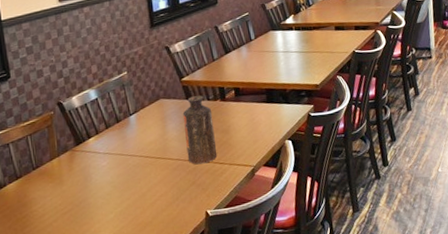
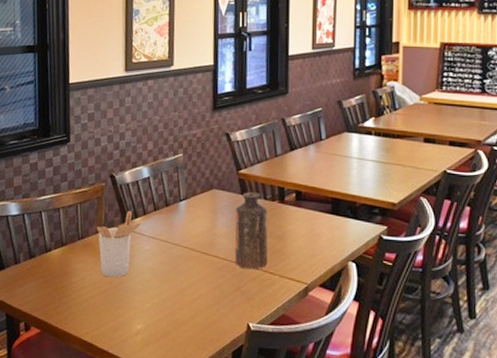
utensil holder: none [50,132,95,199] -> present [96,210,141,278]

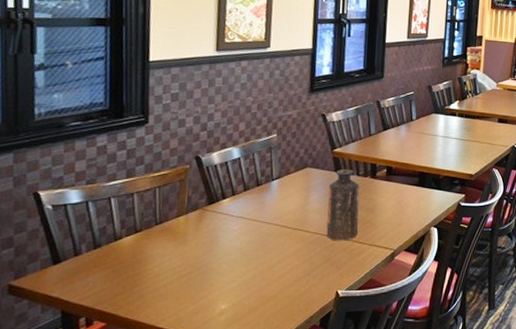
utensil holder: present [96,210,141,278] -> none [177,191,229,261]

